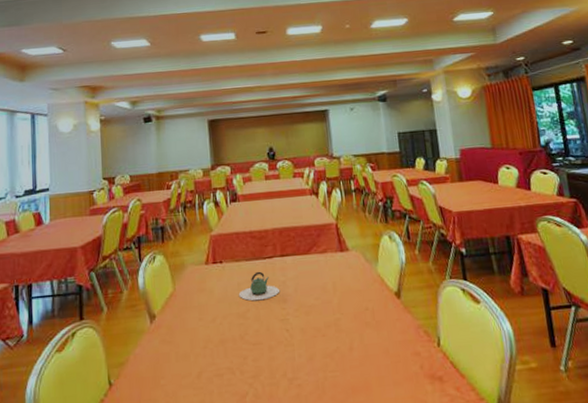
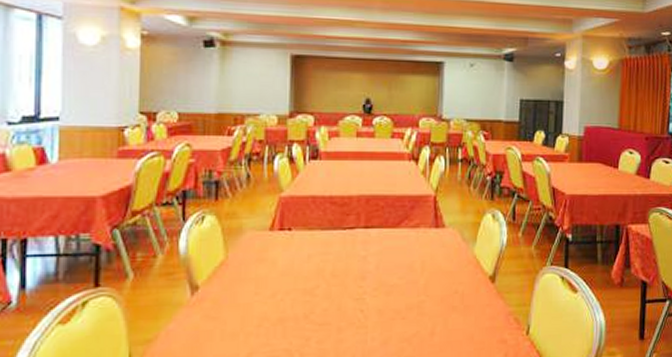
teapot: present [238,271,280,301] -> none [307,243,359,277]

